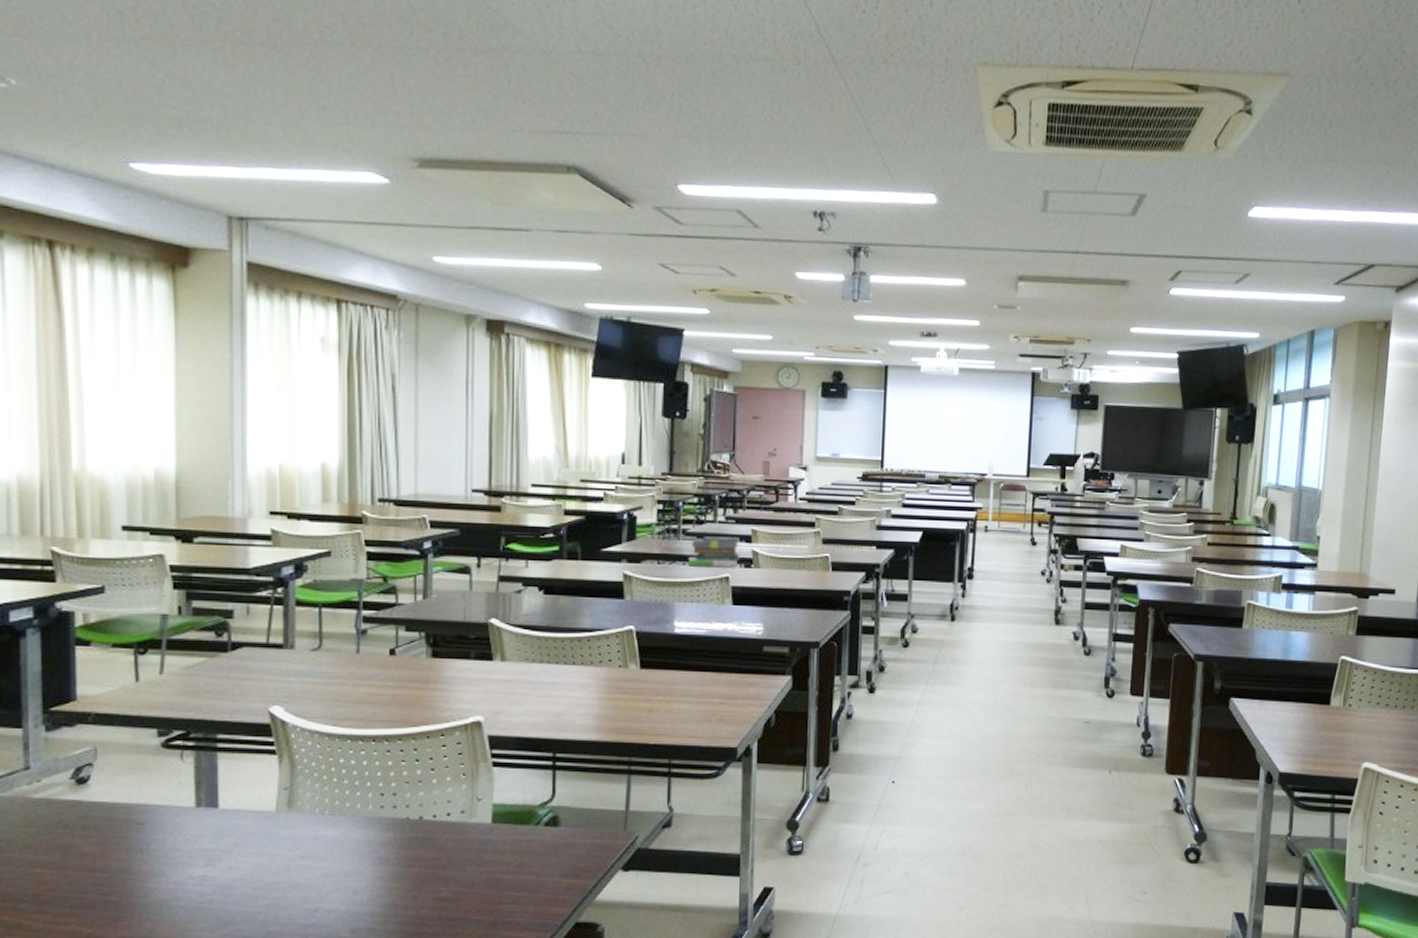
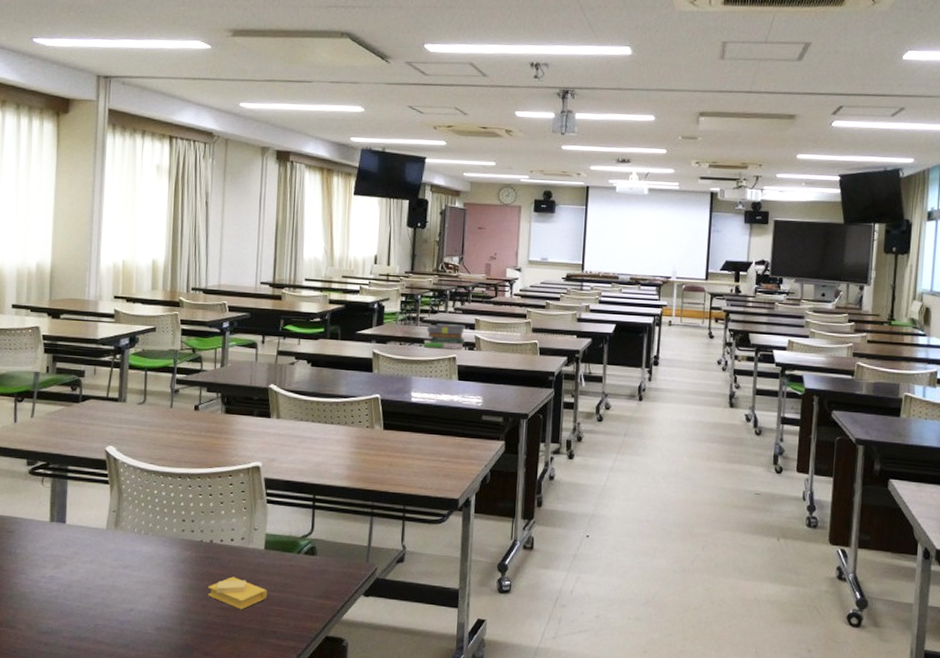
sticky notes: none [418,859,499,899] -> present [207,577,268,610]

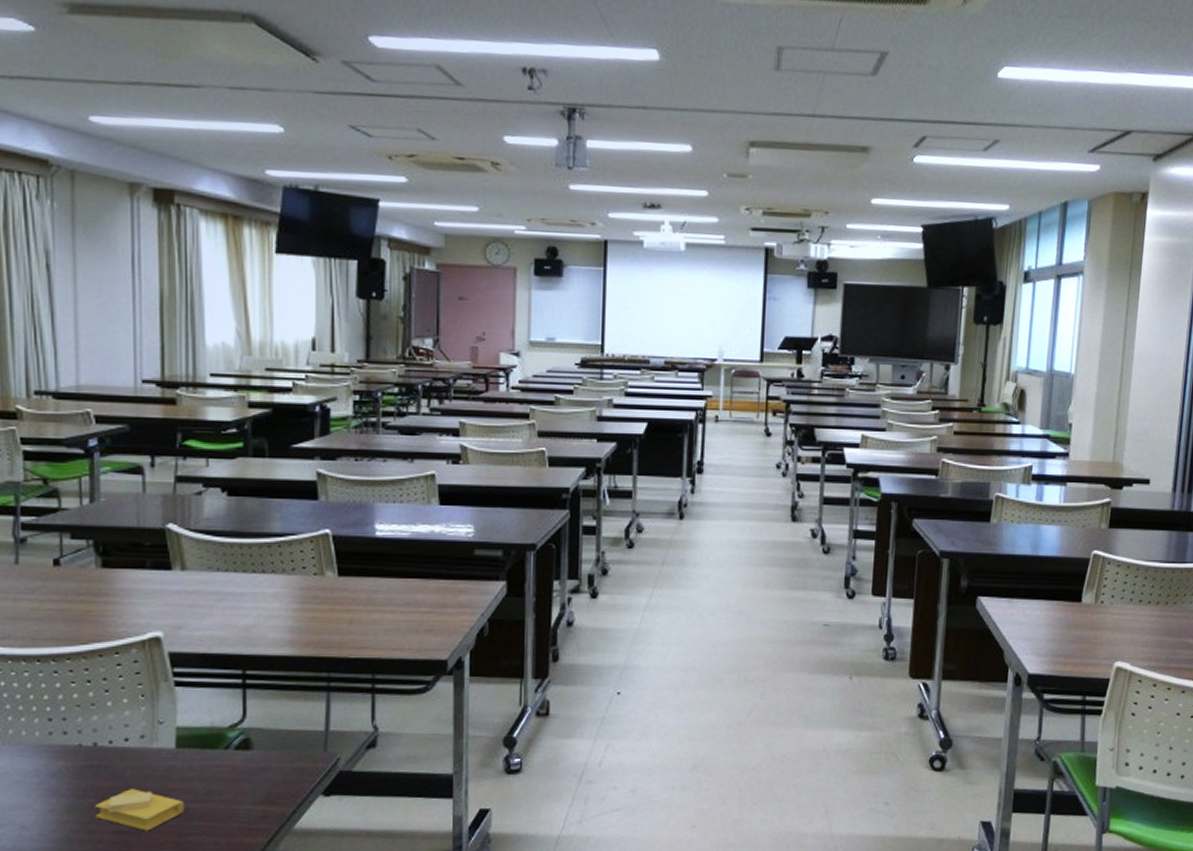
books: present [423,324,466,349] -> none [388,430,447,464]

